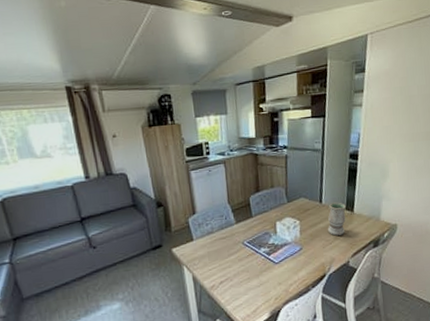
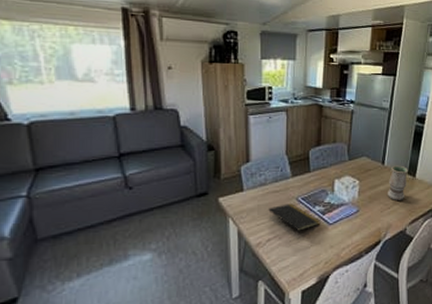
notepad: none [218,247,267,277] -> present [268,203,321,236]

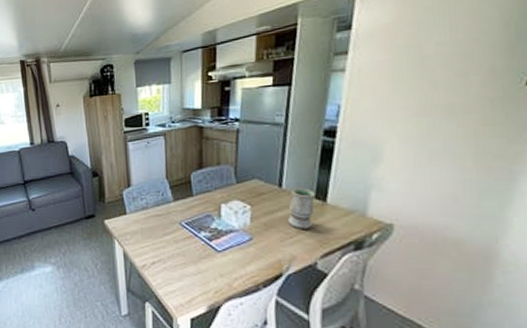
notepad: present [268,203,321,236] -> none [151,228,208,262]

